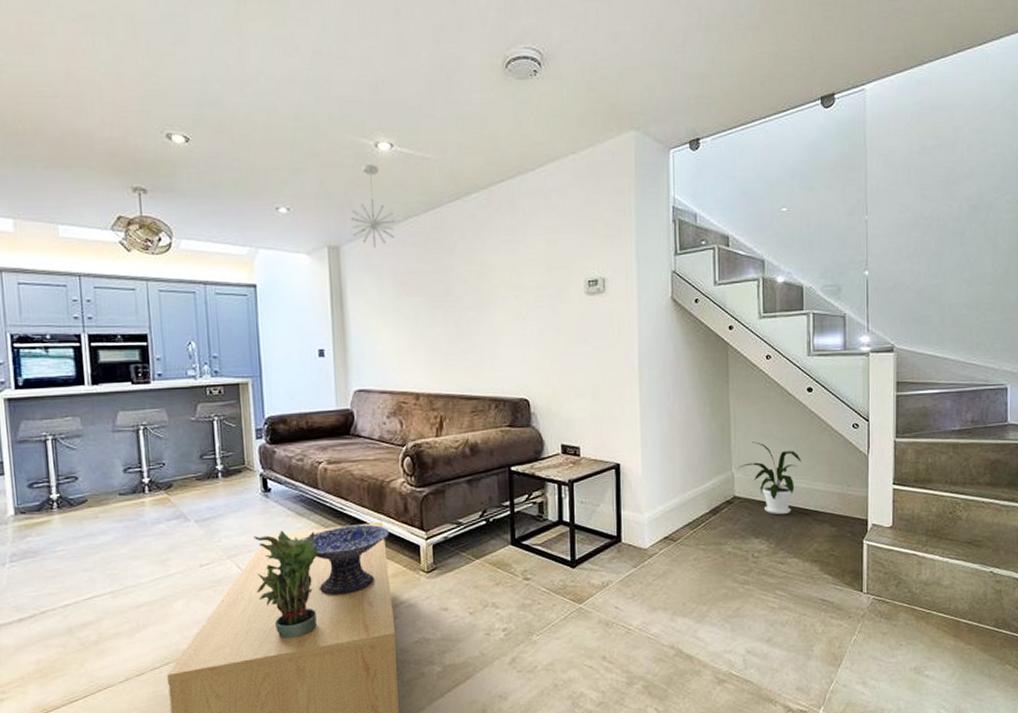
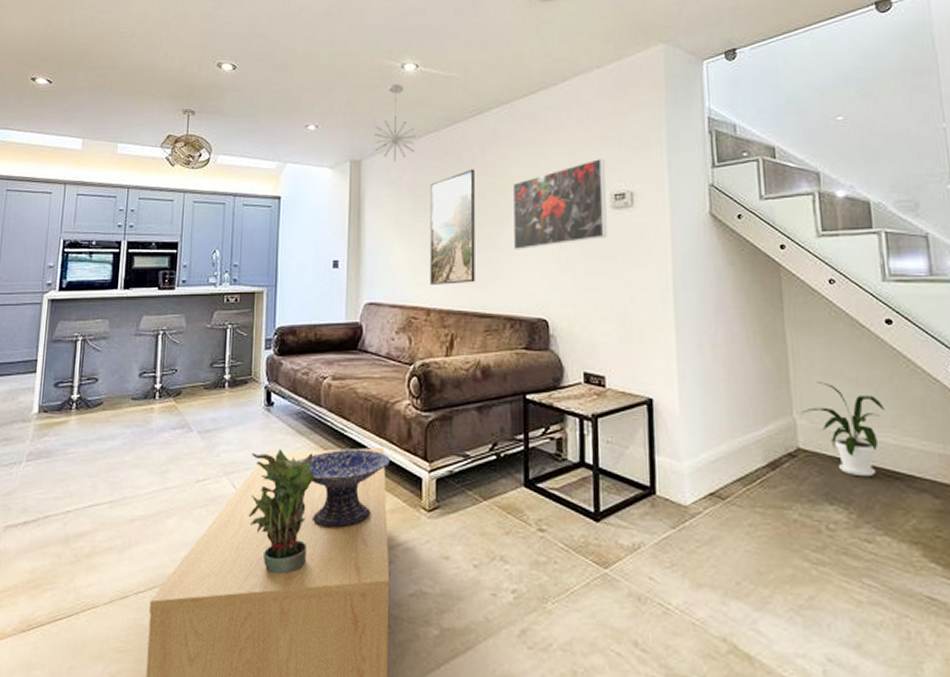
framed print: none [412,255,461,371] -> present [430,169,475,285]
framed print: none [494,246,582,336] -> present [513,159,607,251]

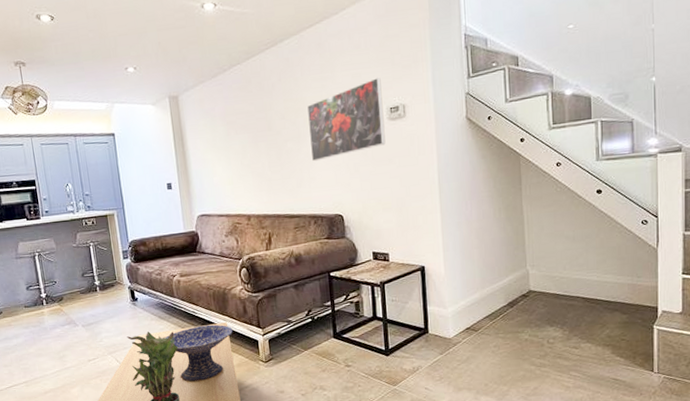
pendant light: present [374,84,416,163] -> none [185,23,222,95]
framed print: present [430,169,475,285] -> none [239,95,284,196]
house plant: present [801,382,885,477] -> none [533,241,592,306]

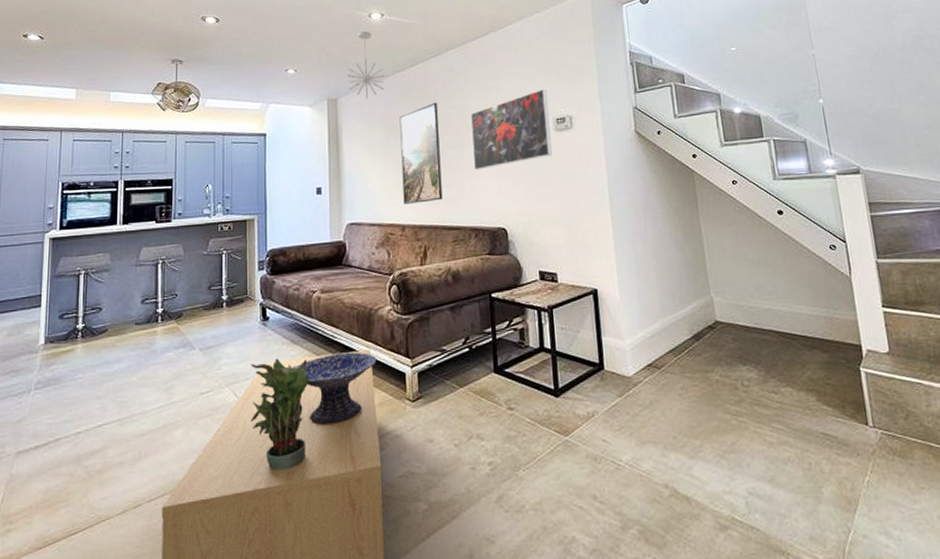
pendant light: none [185,23,222,95] -> present [348,31,385,99]
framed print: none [239,95,284,196] -> present [399,102,443,204]

